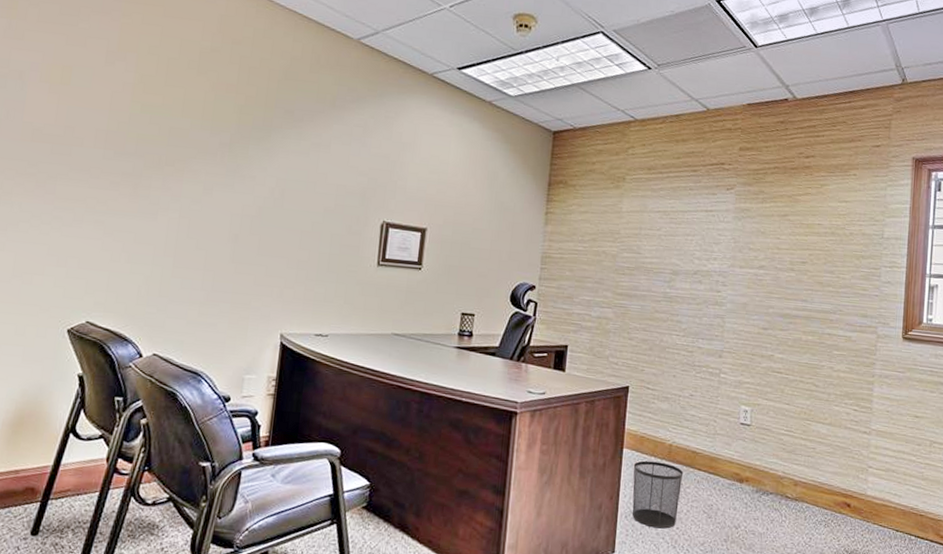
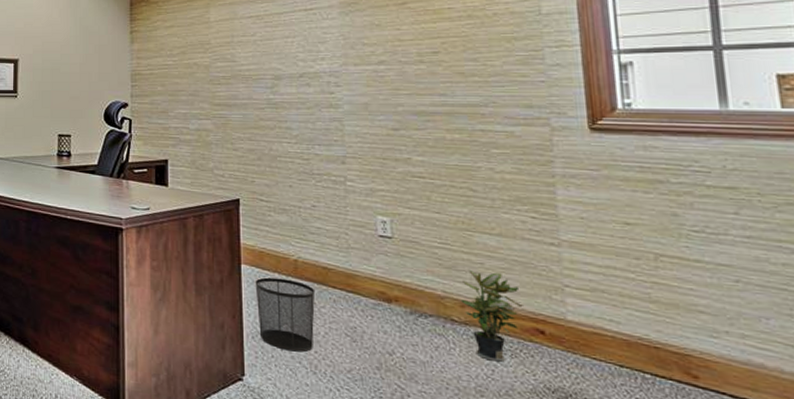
potted plant: none [795,453,840,531] -> present [461,269,525,362]

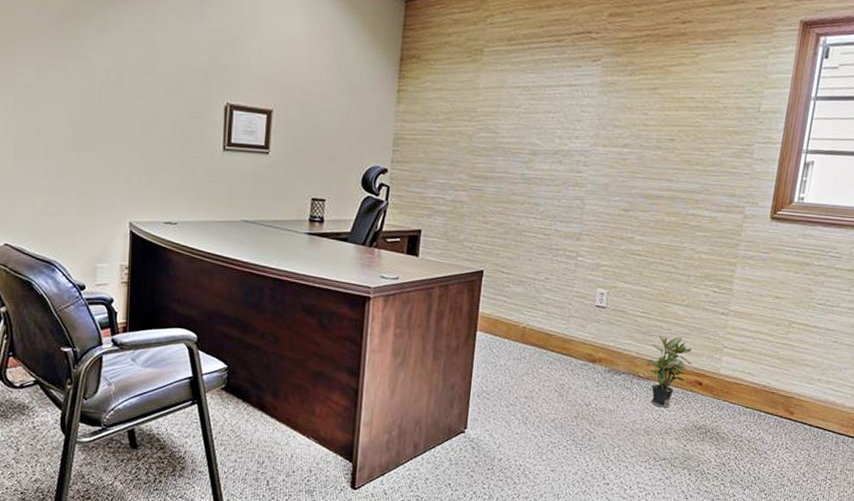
waste bin: present [255,277,316,352] -> none [484,343,537,407]

